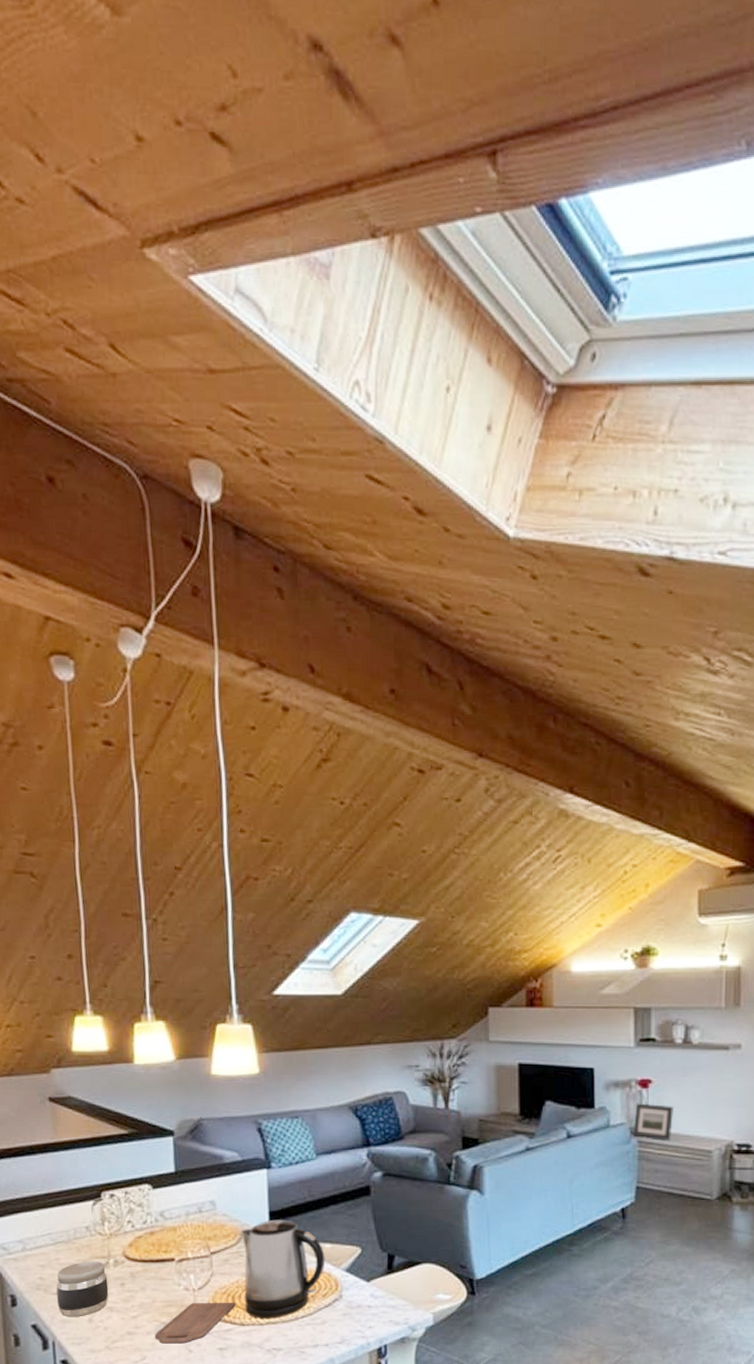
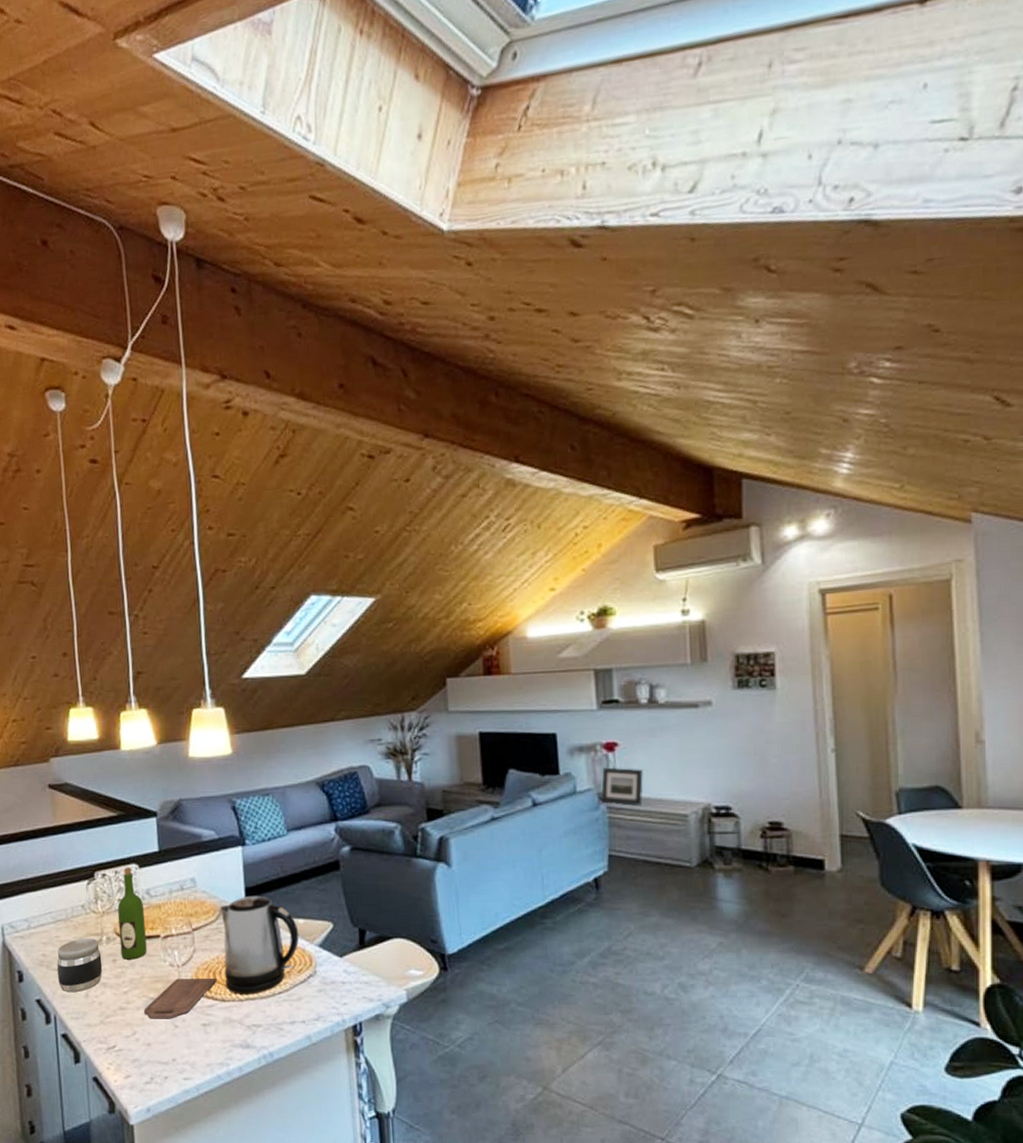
wine bottle: none [126,1187,160,1283] -> present [117,867,147,960]

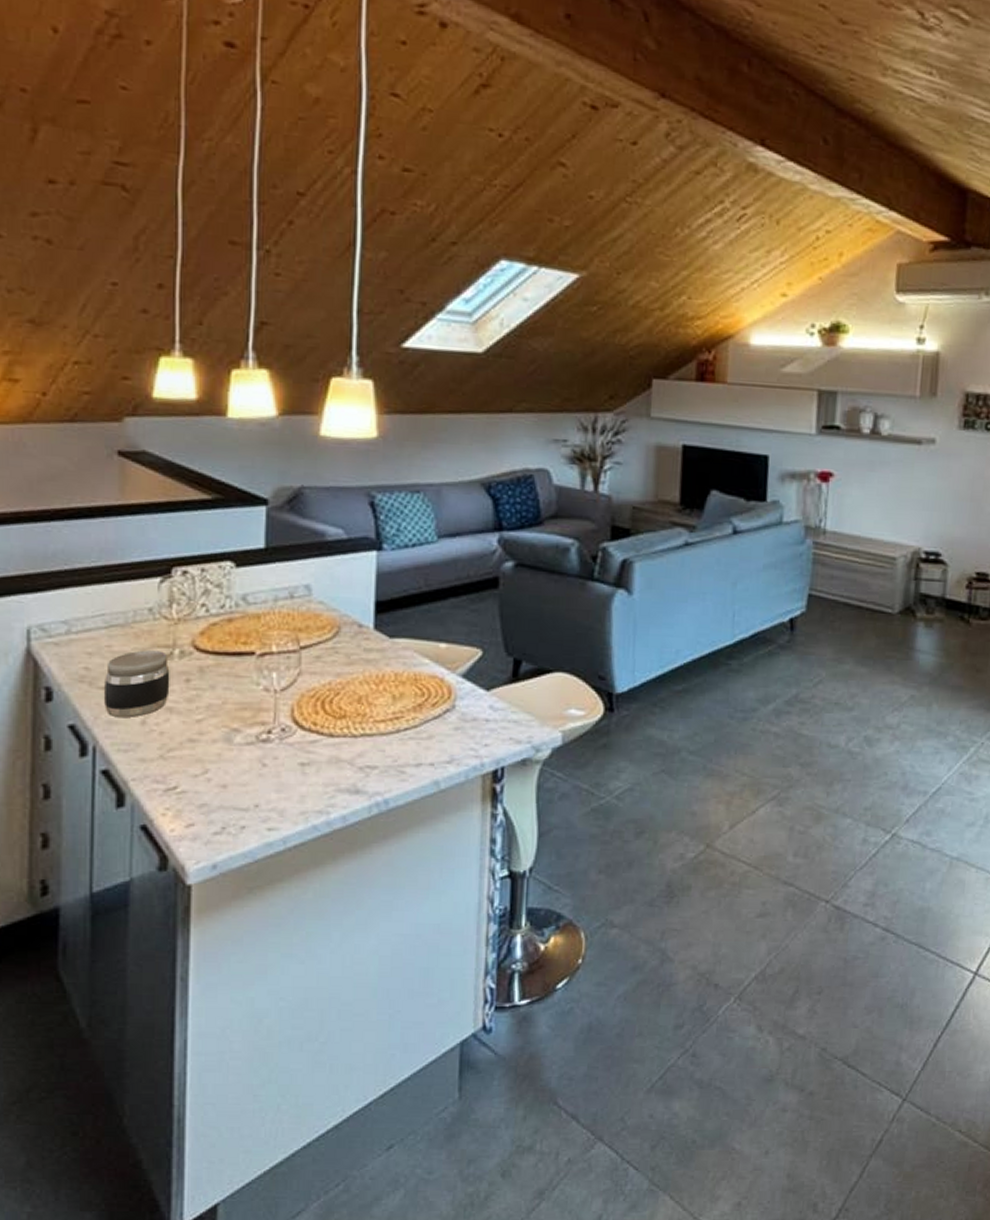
wine bottle: present [117,867,147,960] -> none [198,564,236,680]
cutting board: present [144,978,217,1019] -> none [223,707,325,756]
kettle: present [220,895,299,994] -> none [336,611,439,729]
picture frame: present [601,767,643,805] -> none [808,498,856,543]

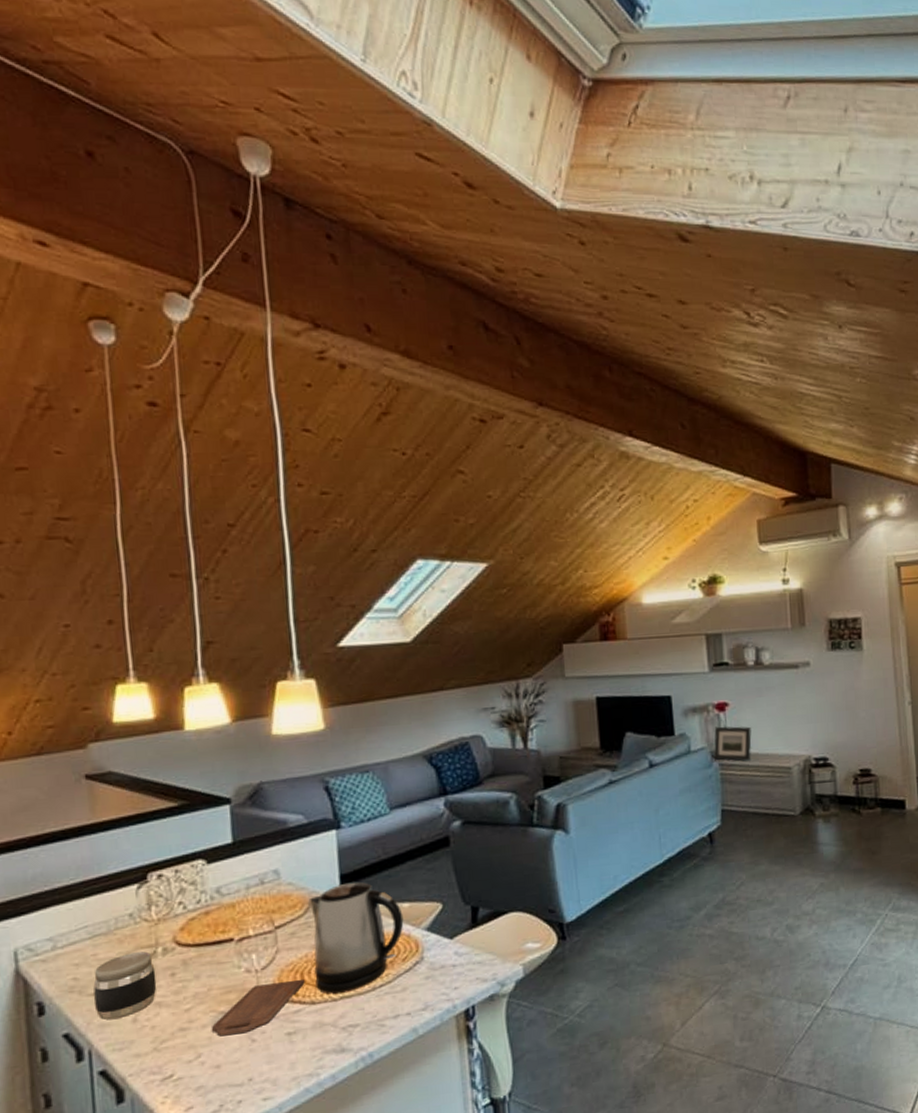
cutting board: none [223,707,325,756] -> present [212,979,305,1037]
kettle: none [336,611,439,729] -> present [310,881,404,993]
picture frame: none [808,498,856,543] -> present [714,726,752,761]

